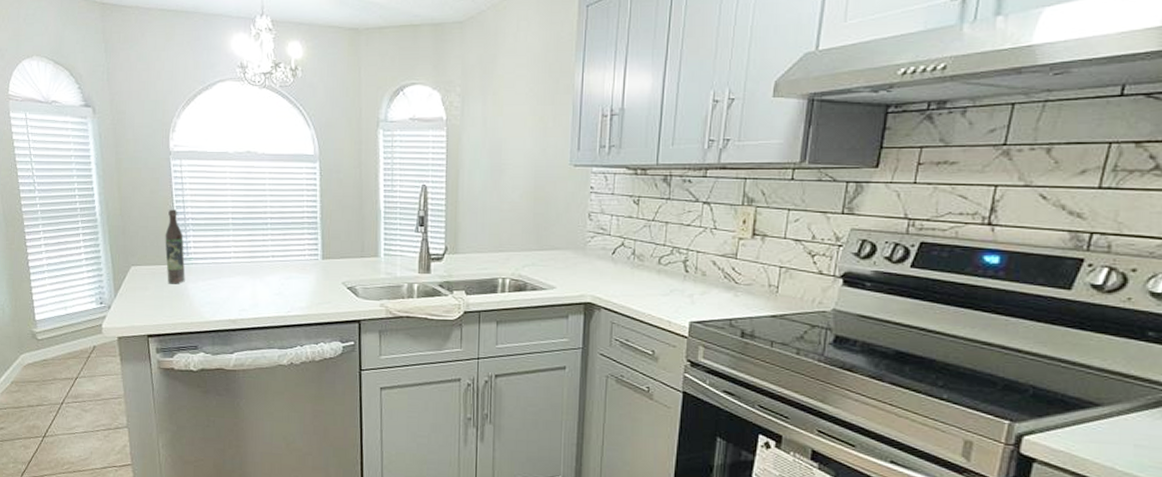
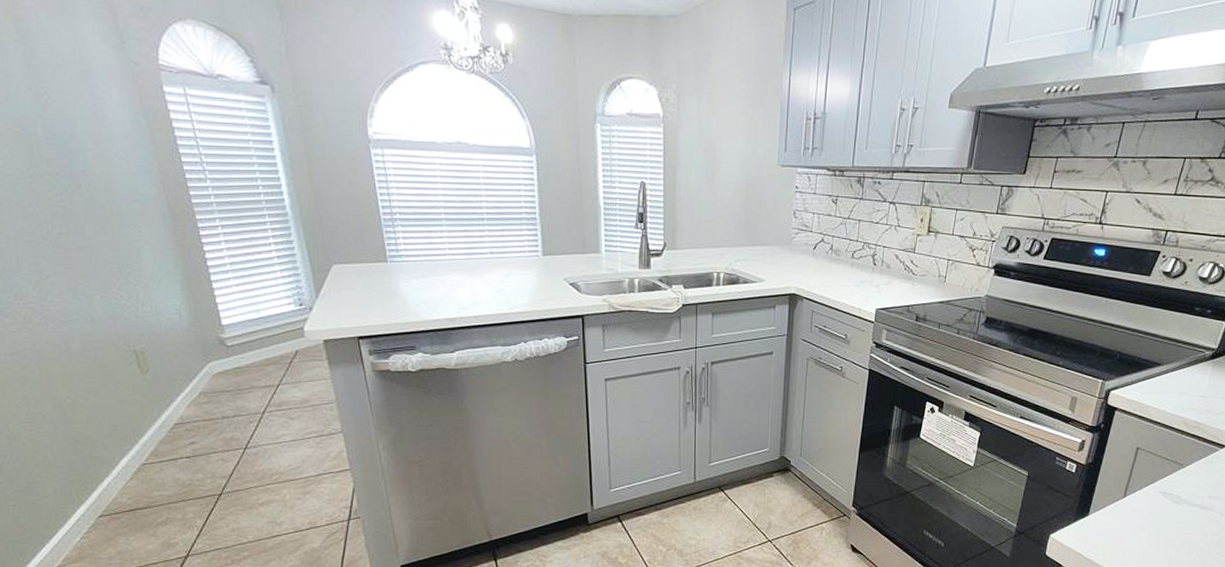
wine bottle: present [165,209,186,284] -> none [370,203,397,283]

